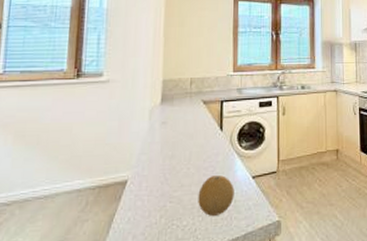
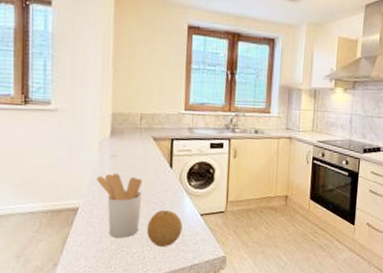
utensil holder: none [147,140,193,210] -> present [97,173,143,238]

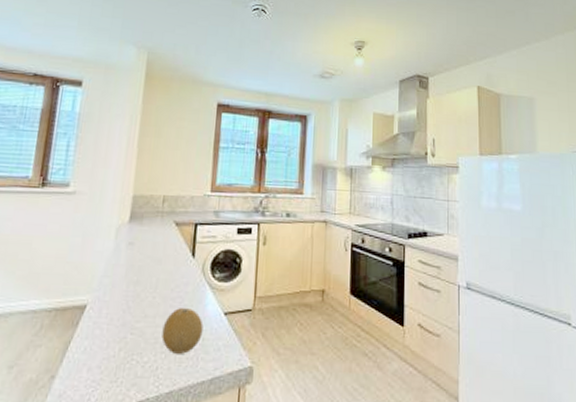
utensil holder: present [97,173,143,238] -> none [110,263,161,343]

